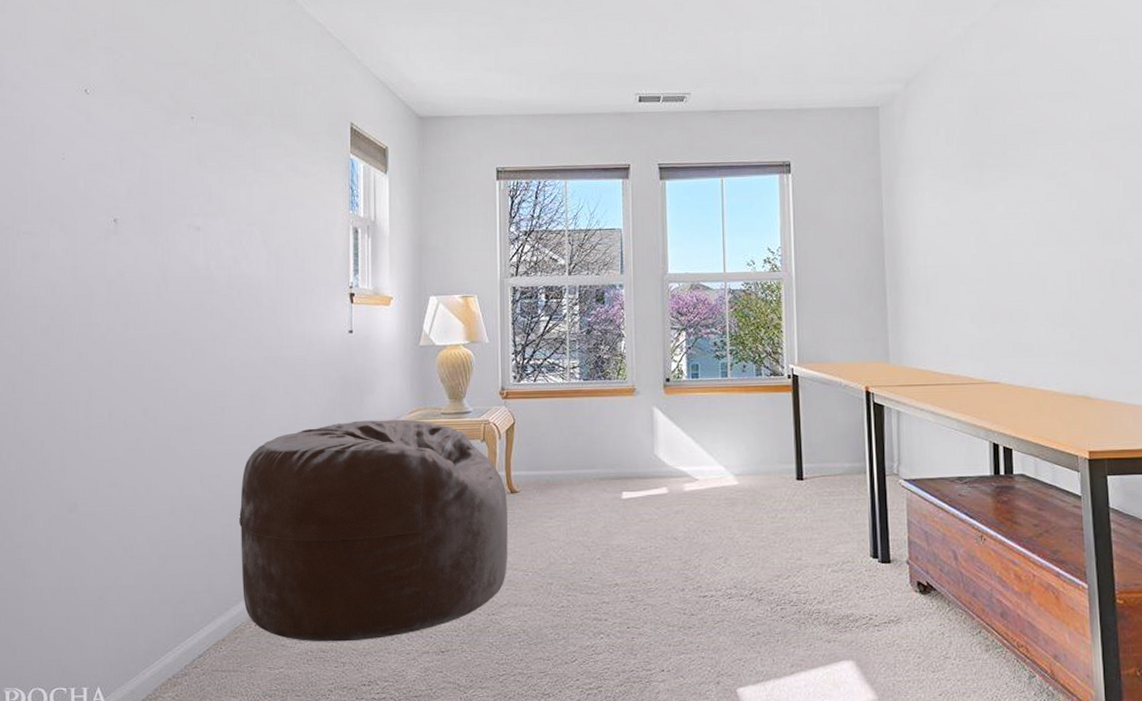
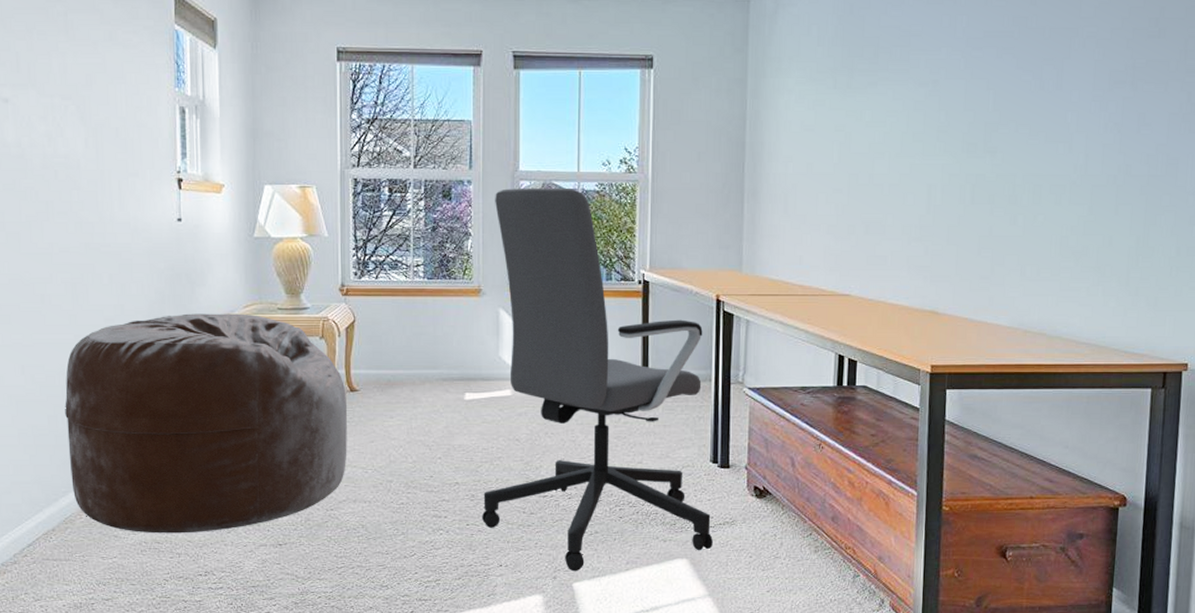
office chair: none [642,288,879,676] -> present [482,187,713,572]

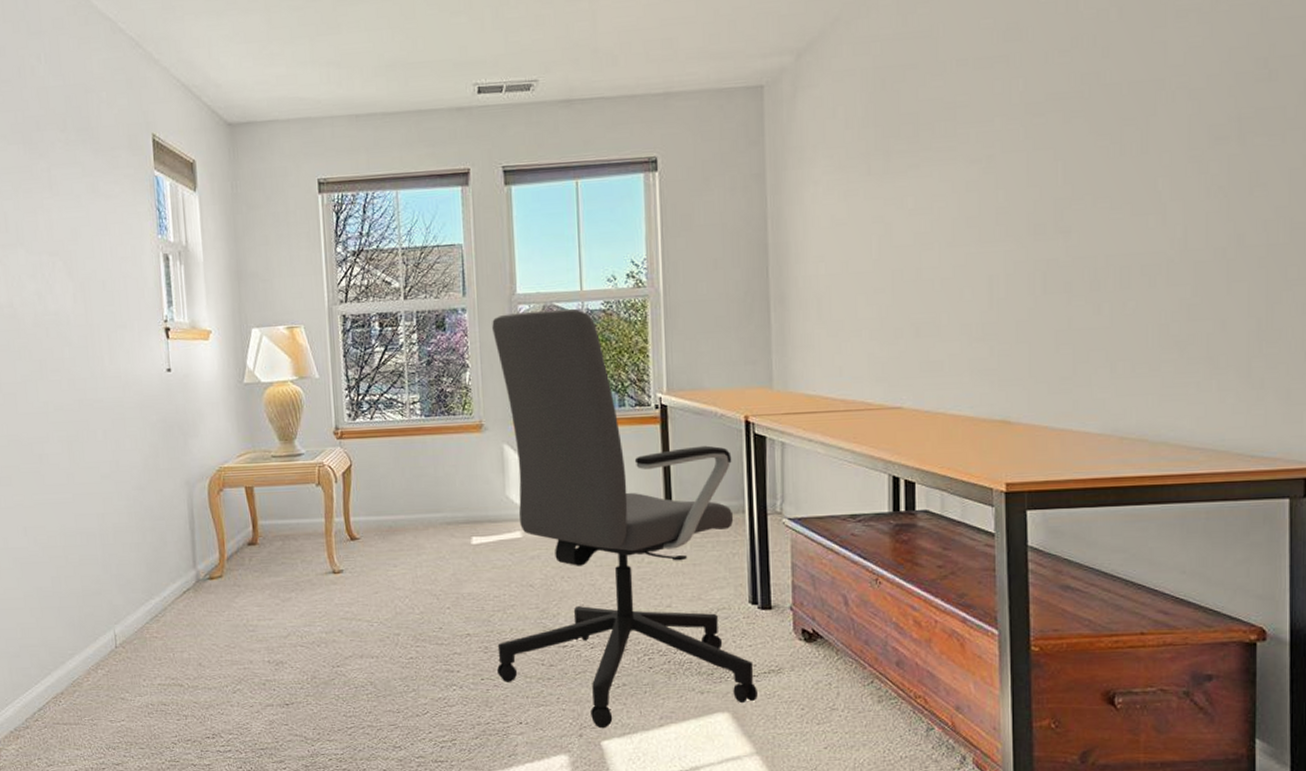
bean bag chair: present [65,313,347,534] -> none [66,463,351,695]

